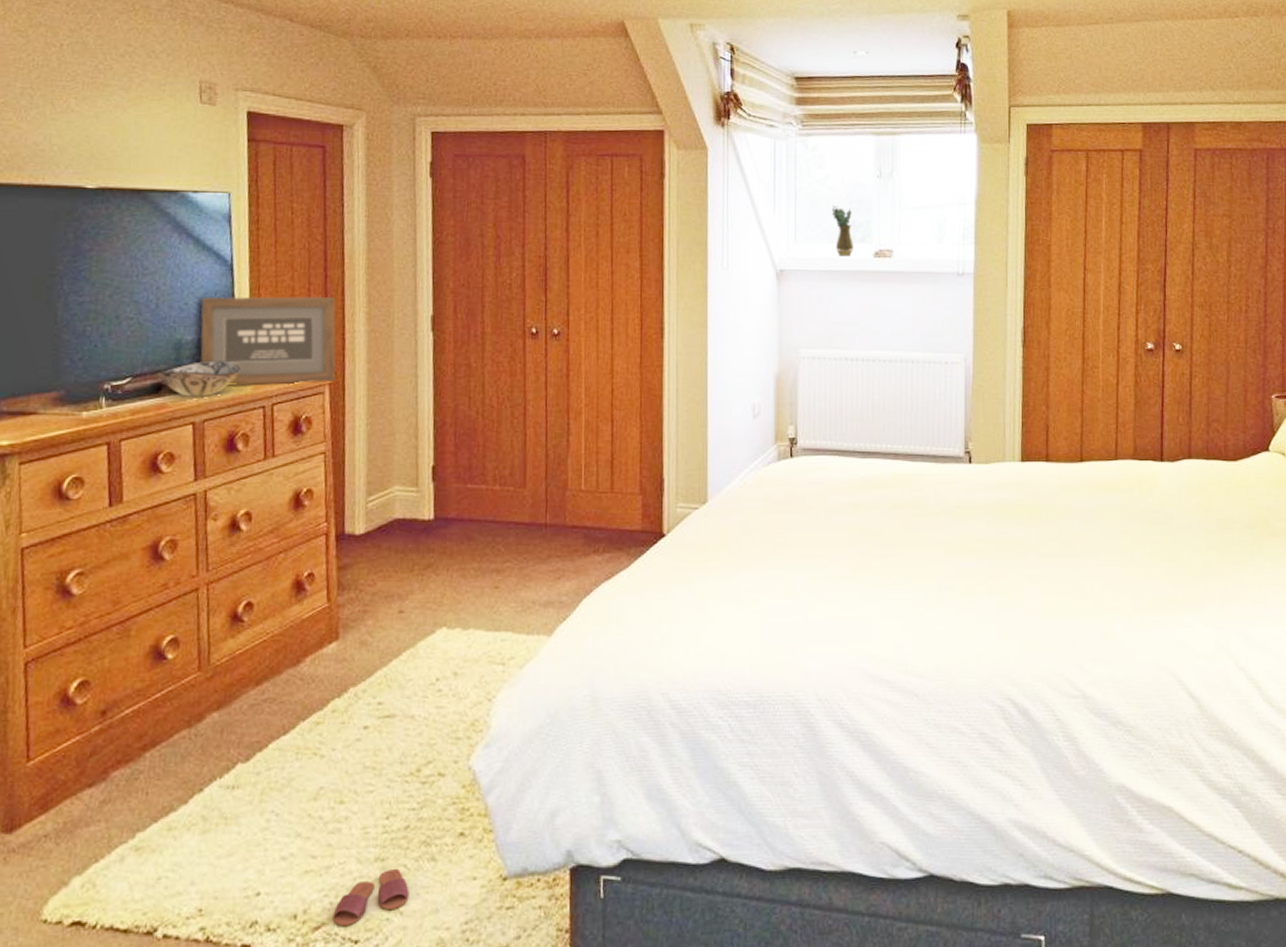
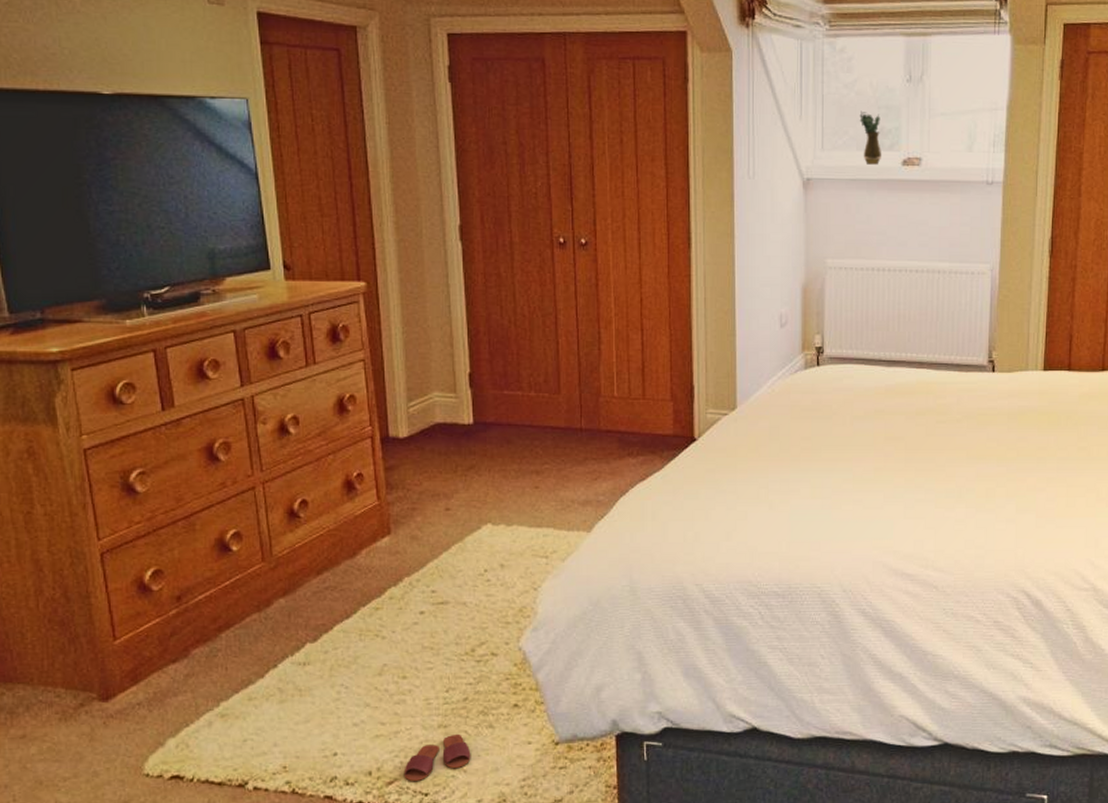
decorative bowl: present [156,360,241,397] -> none [193,269,275,306]
picture frame: present [199,296,336,386] -> none [229,205,369,295]

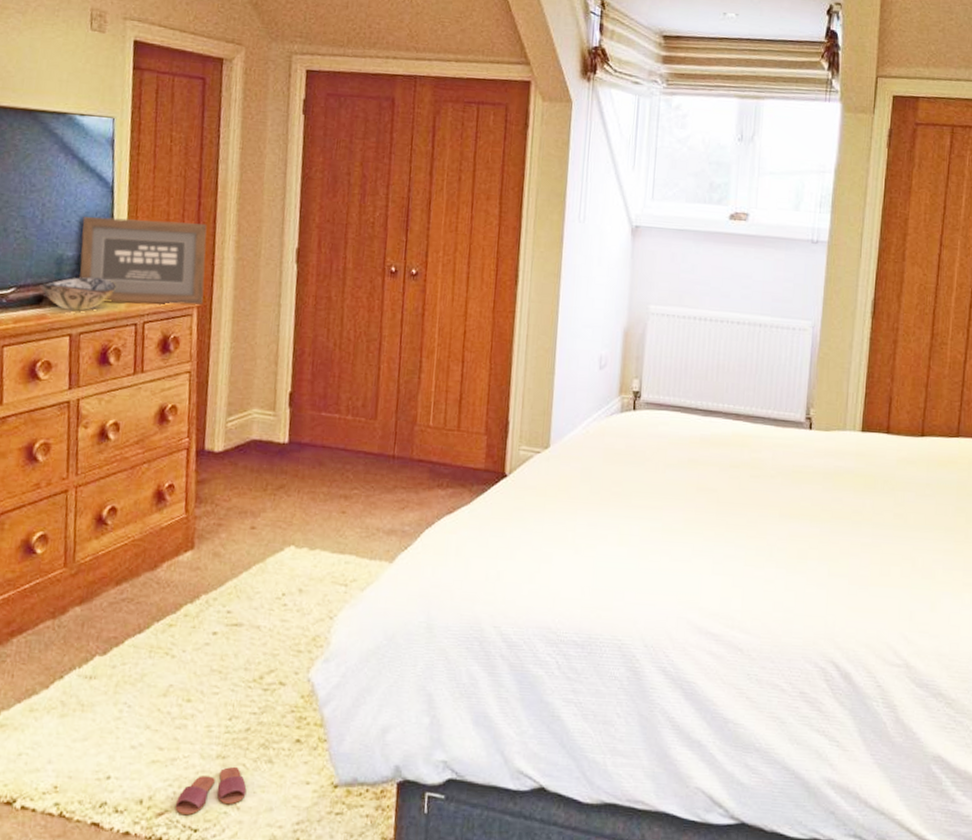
decorative bowl: none [193,269,275,306] -> present [38,276,116,311]
picture frame: none [229,205,369,295] -> present [78,216,207,305]
vase: present [859,110,881,165] -> none [690,165,711,217]

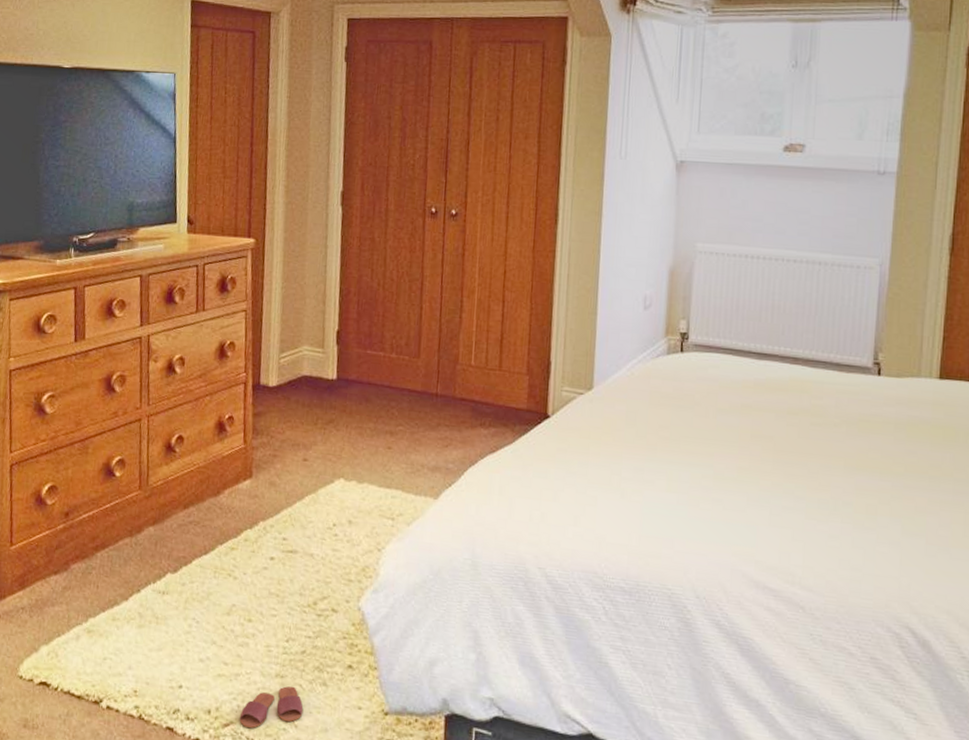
decorative bowl: present [38,276,116,311] -> none [113,221,180,254]
picture frame: present [78,216,207,305] -> none [147,166,259,248]

